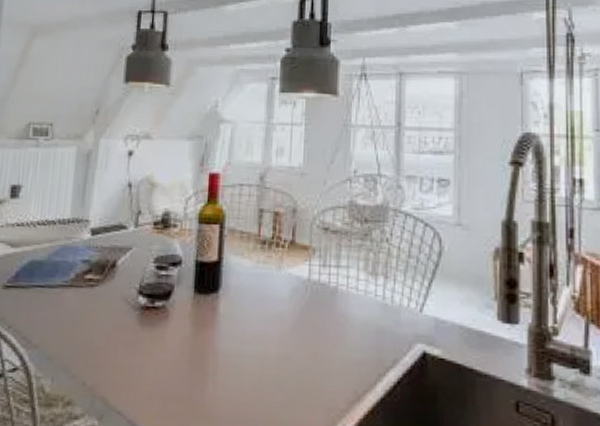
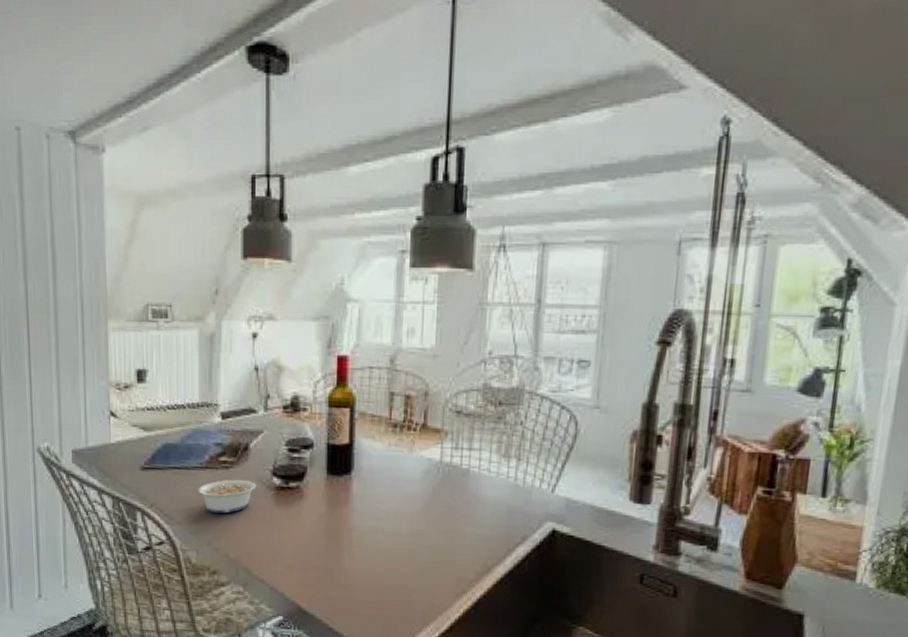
legume: none [46,298,121,336] -> present [185,479,257,513]

